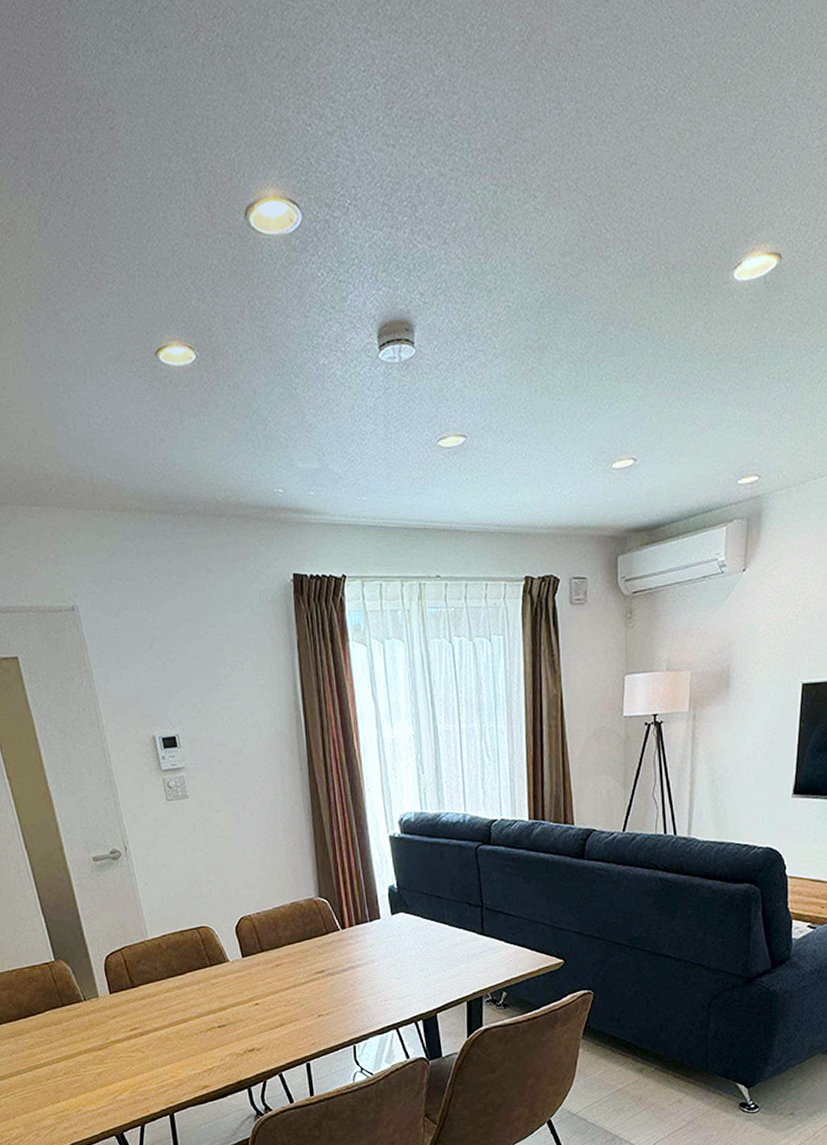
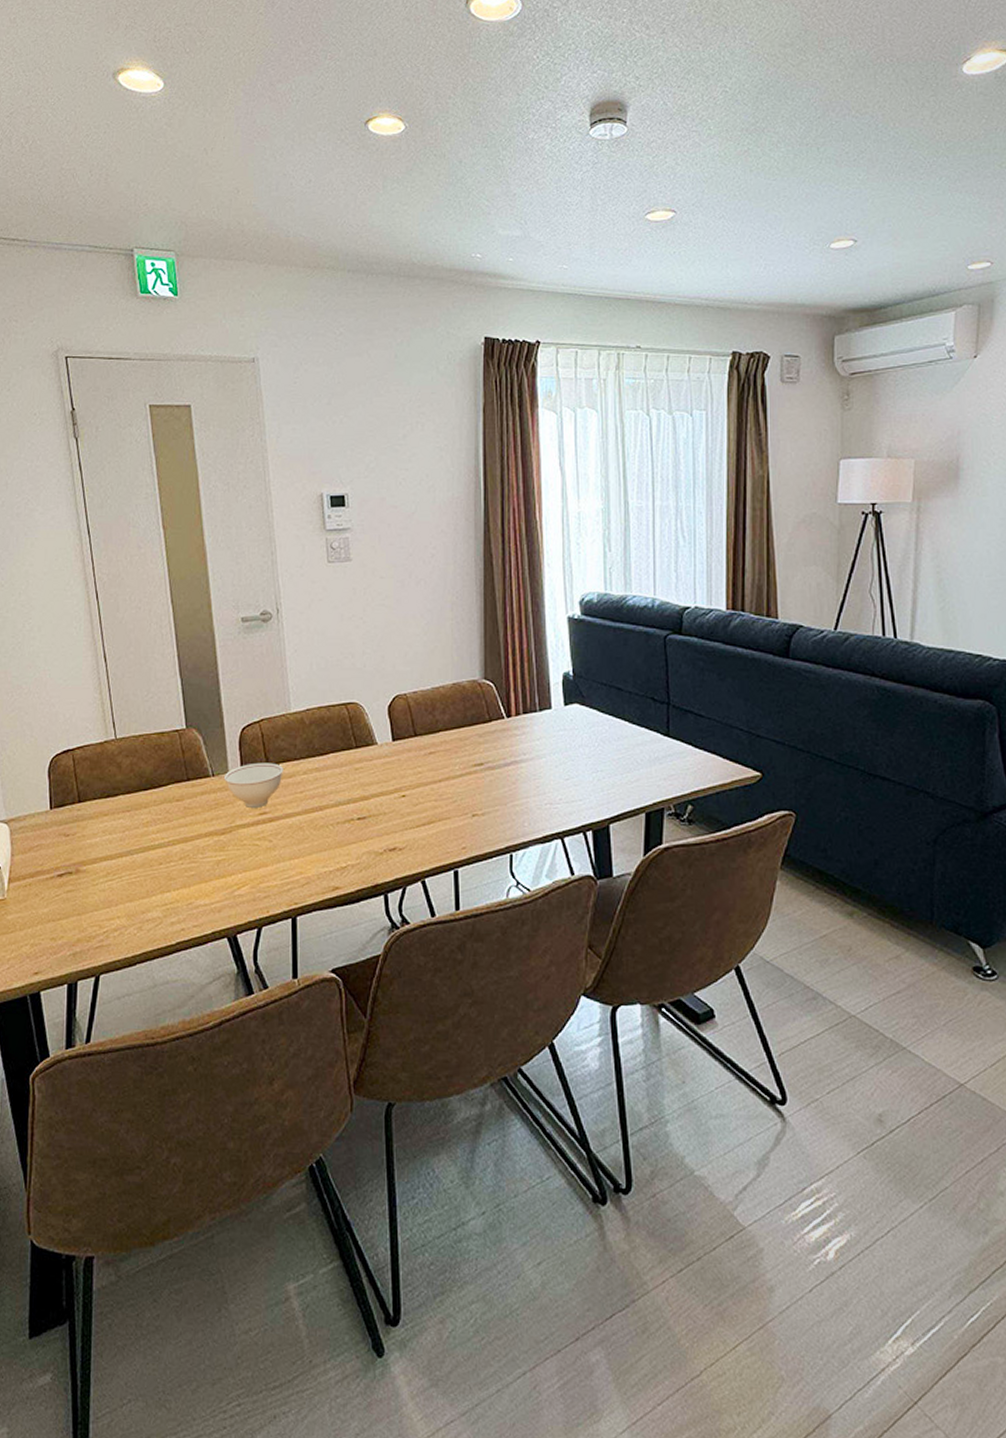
bowl: none [94,984,148,1025] -> present [223,762,284,808]

